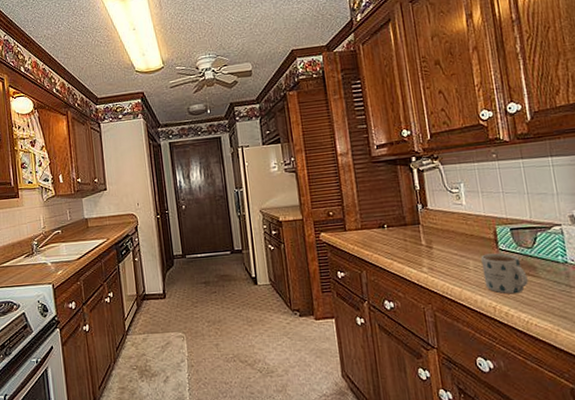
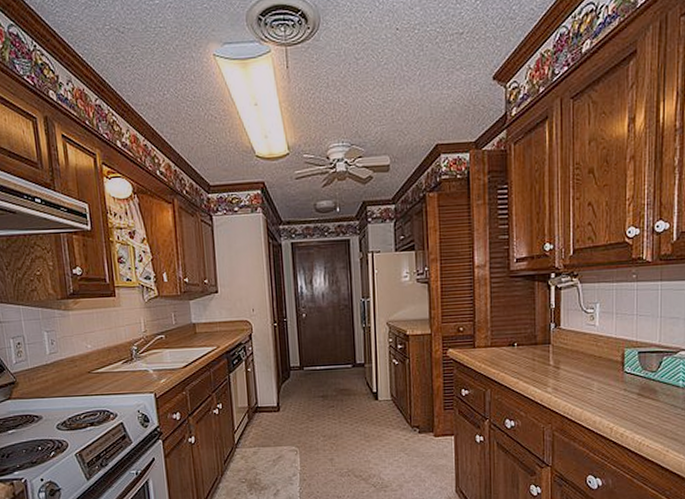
mug: present [481,253,529,294] -> none [605,375,647,416]

